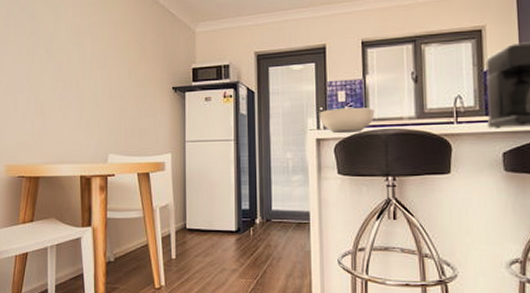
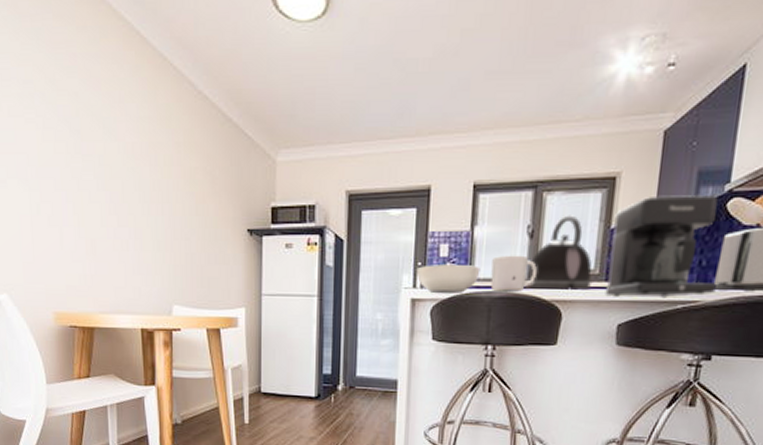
mug: none [384,97,424,130] -> present [490,255,537,293]
kettle: none [416,62,475,125] -> present [525,215,593,290]

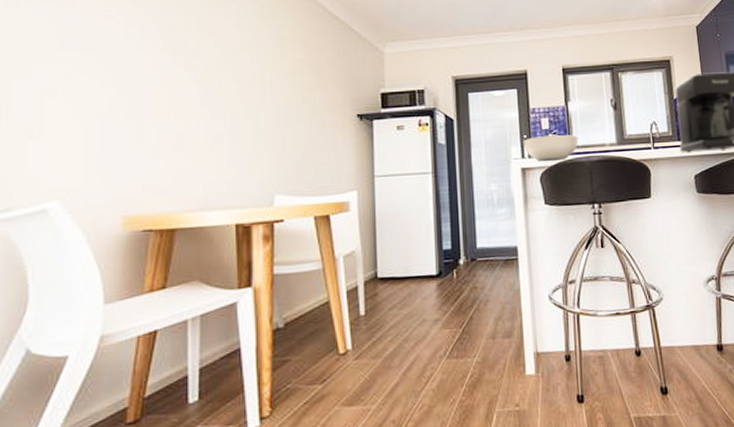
mug: present [490,255,537,293] -> none [587,124,625,157]
kettle: present [525,215,593,290] -> none [617,90,669,151]

